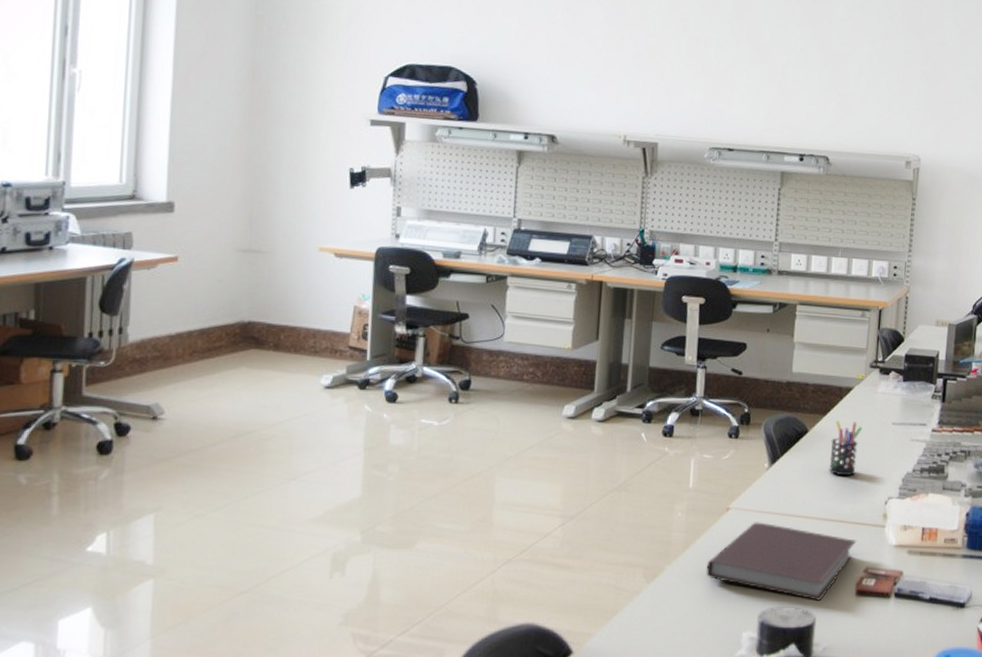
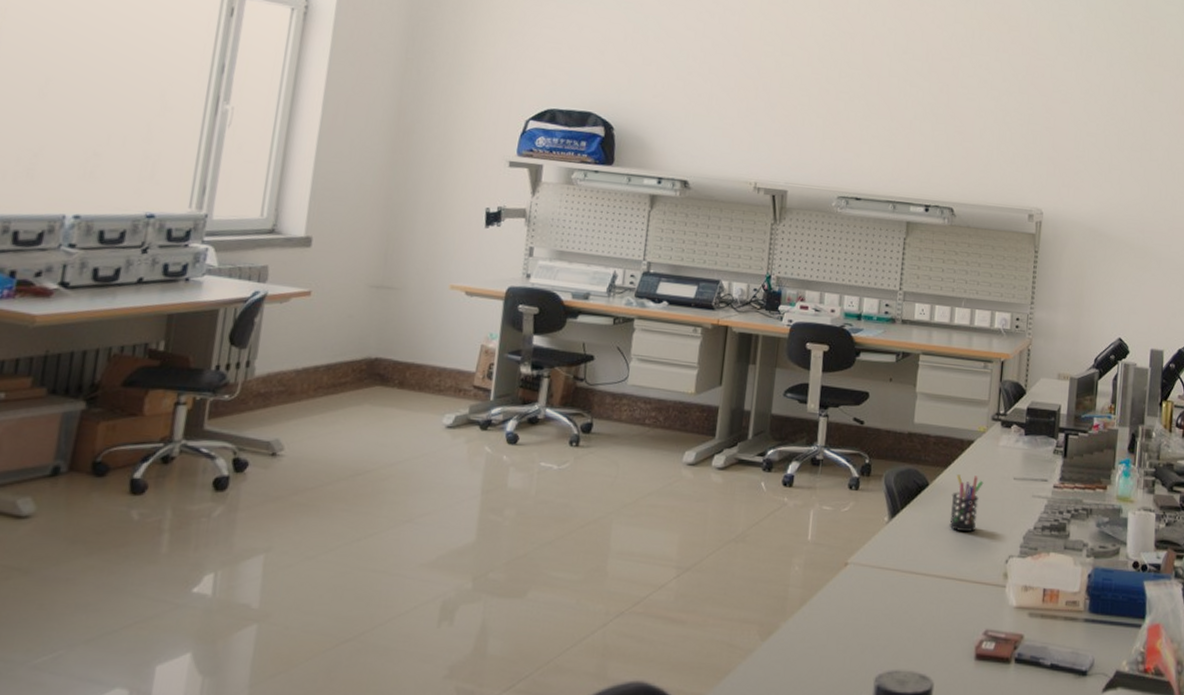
notebook: present [706,522,857,602] -> none [822,578,977,666]

